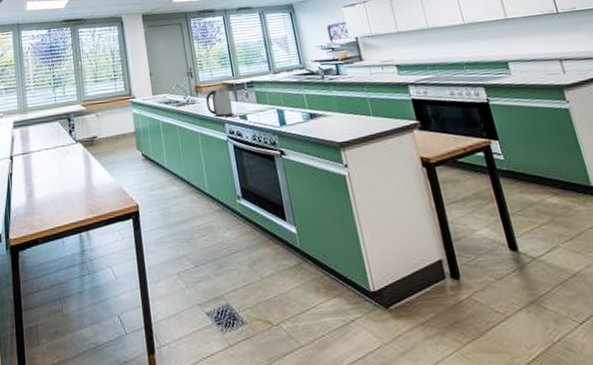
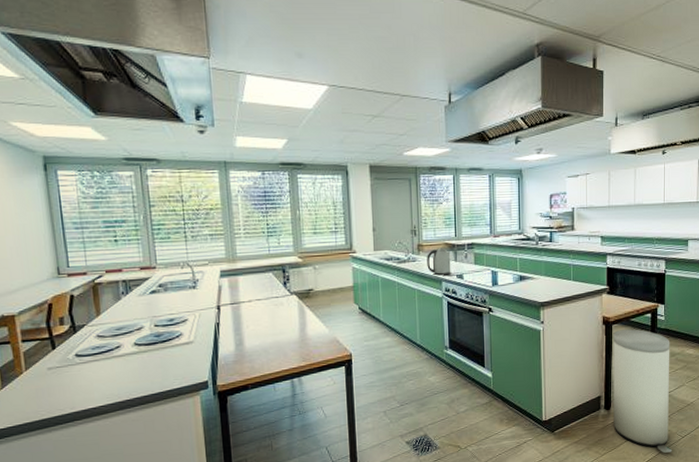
pedal bin: none [439,172,571,348] -> present [613,329,673,454]

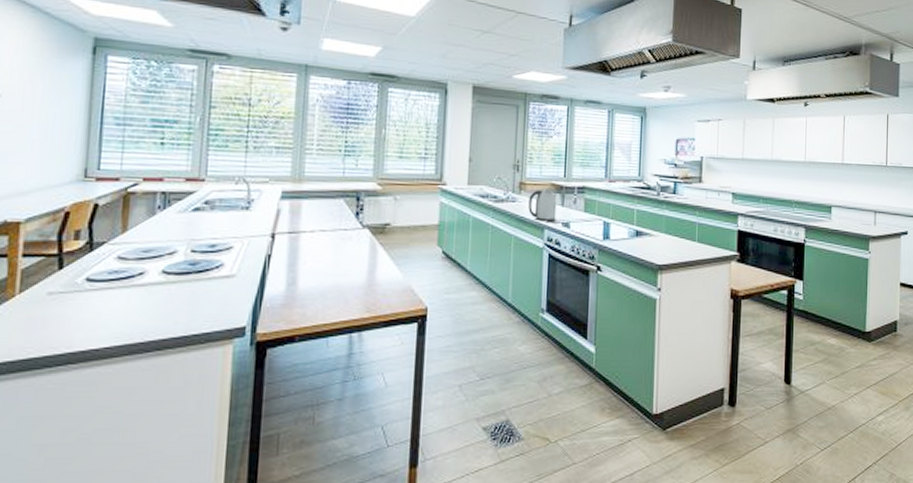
pedal bin: present [613,329,673,454] -> none [738,307,809,470]

